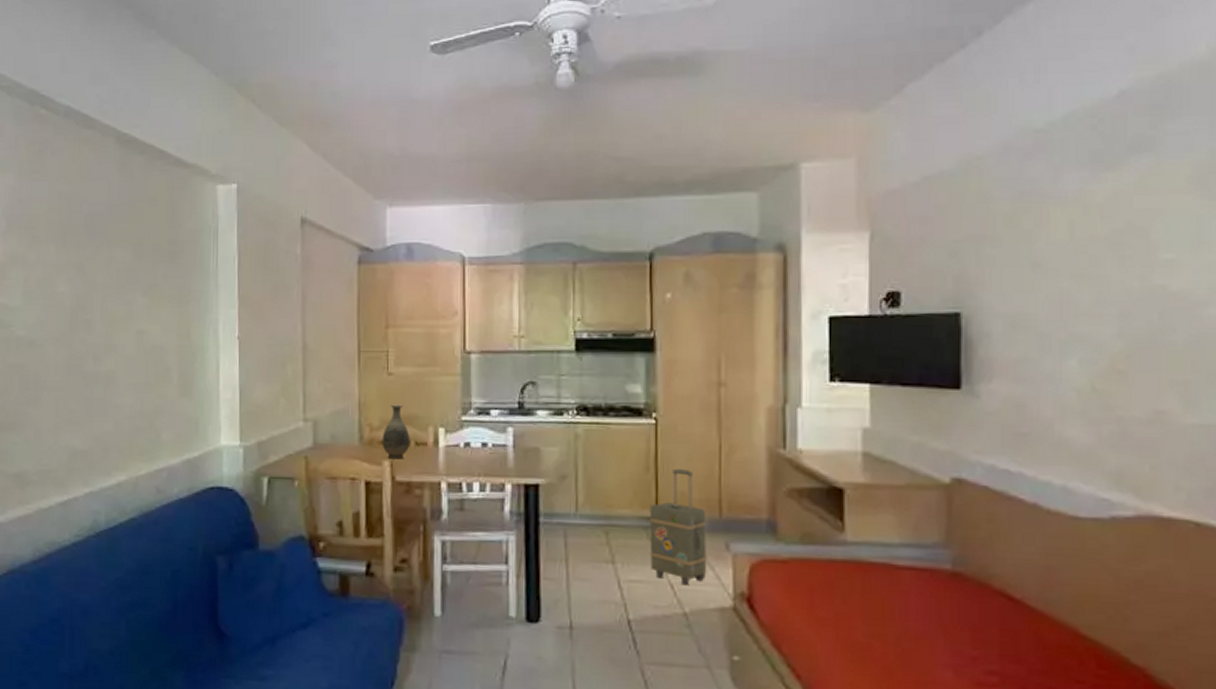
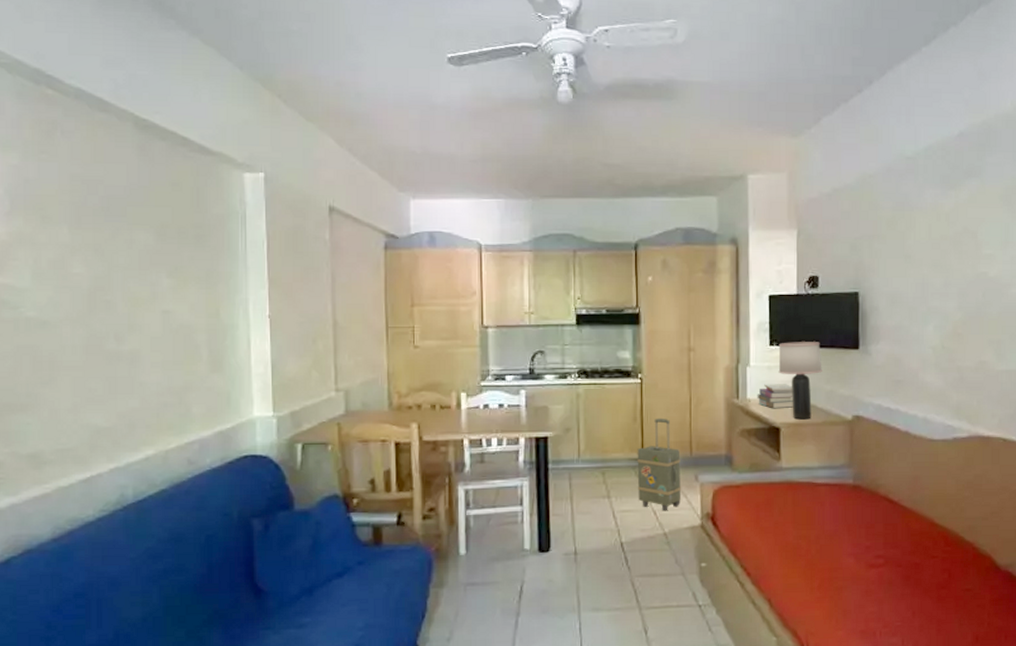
vase: present [382,404,410,459] -> none [409,373,435,422]
books: none [811,431,863,464] -> present [757,384,793,409]
table lamp: none [842,377,906,480] -> present [778,342,822,420]

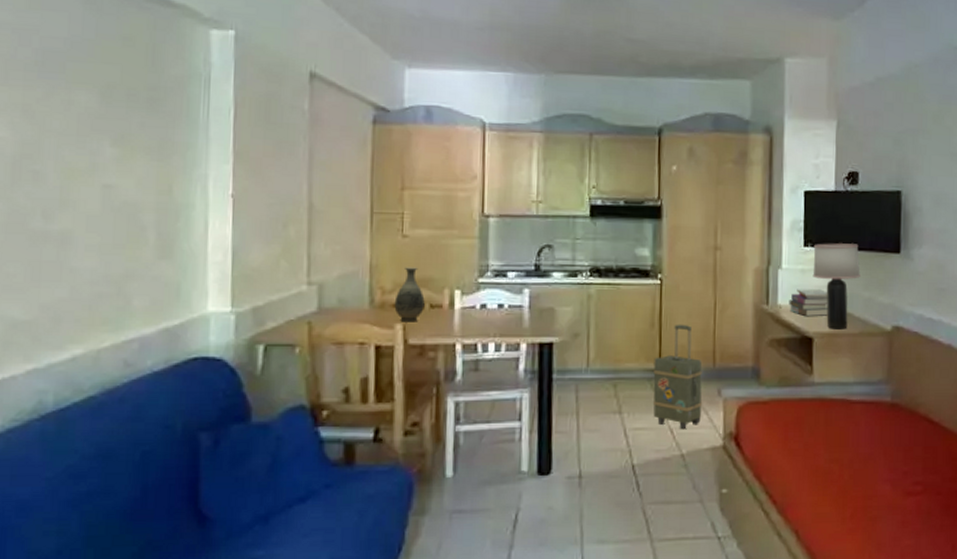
vase: none [409,373,435,422] -> present [394,267,425,322]

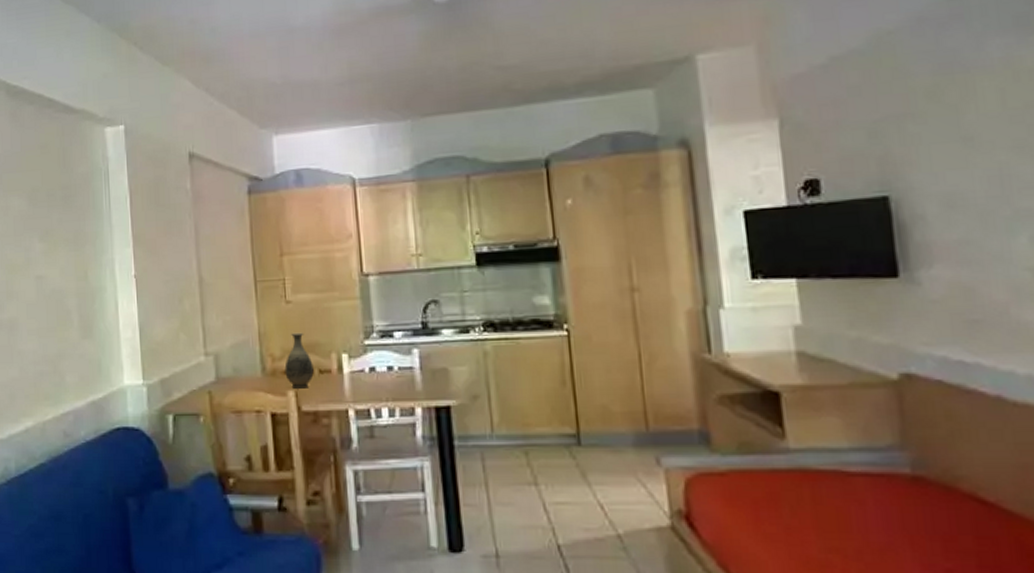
suitcase: present [653,324,703,430] -> none [570,380,639,505]
books: present [789,289,828,317] -> none [739,331,798,366]
table lamp: present [812,243,861,329] -> none [765,270,840,381]

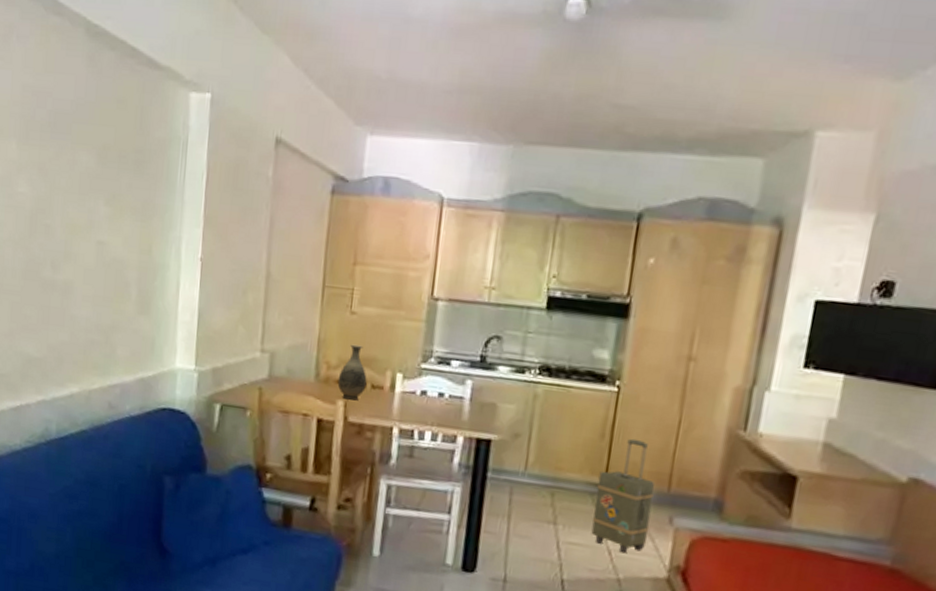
suitcase: none [570,380,639,505] -> present [591,438,656,553]

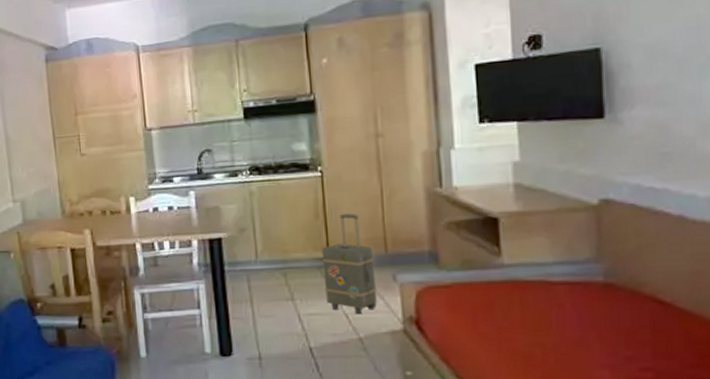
vase: present [337,344,367,401] -> none [81,180,106,228]

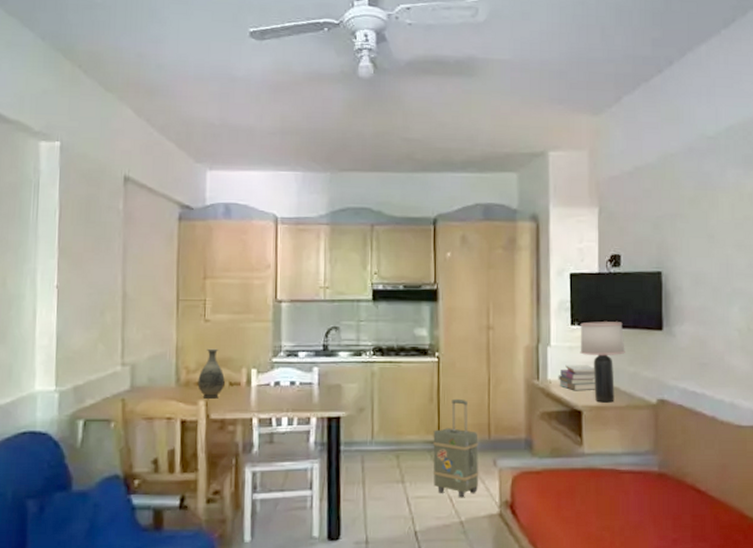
vase: none [81,180,106,228] -> present [197,348,225,399]
books: none [466,166,515,197] -> present [558,365,595,391]
table lamp: none [491,113,553,208] -> present [580,321,625,403]

